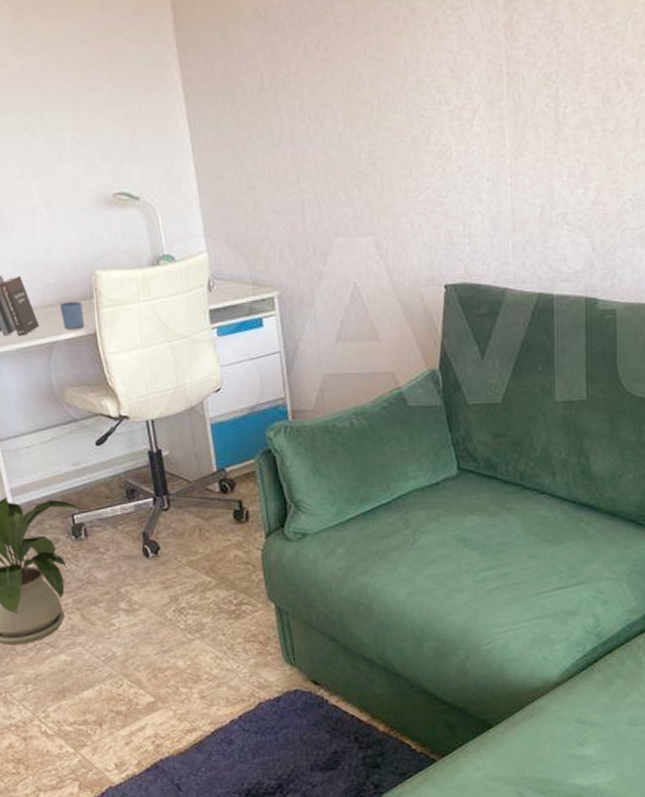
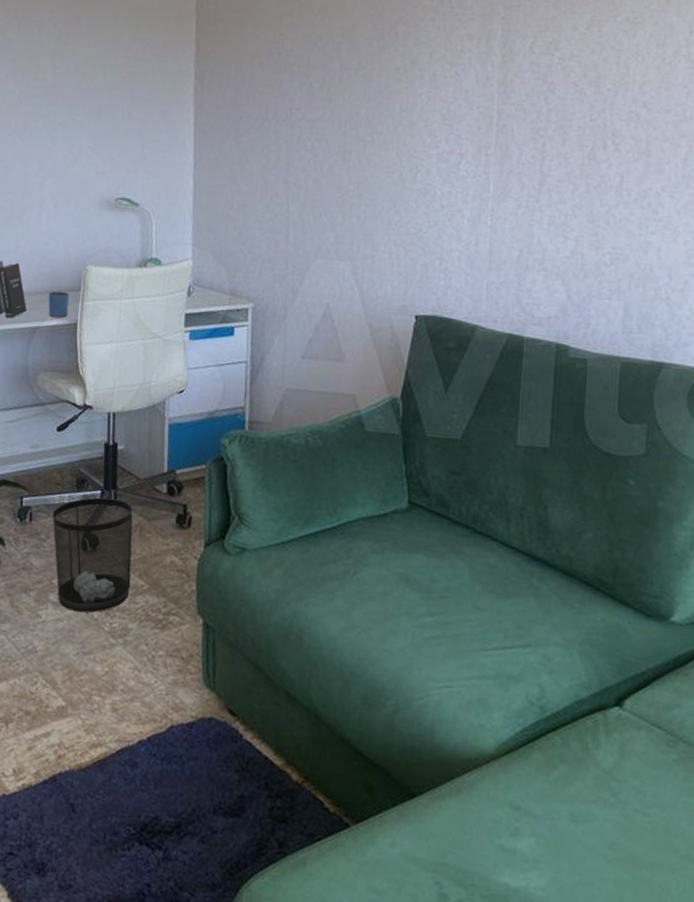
waste bin: none [106,504,199,615] -> present [52,497,133,613]

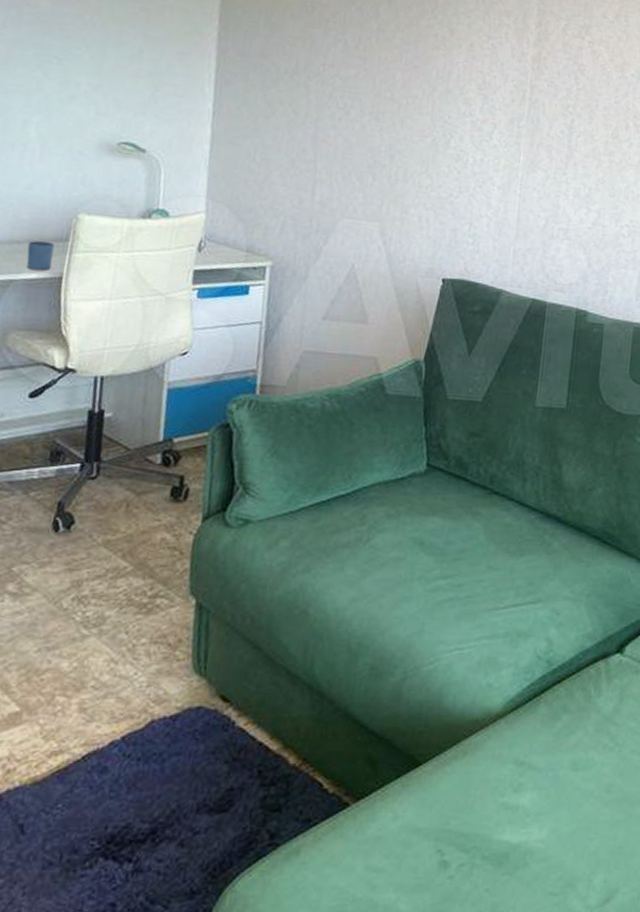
waste bin: present [52,497,133,613] -> none [16,471,119,602]

